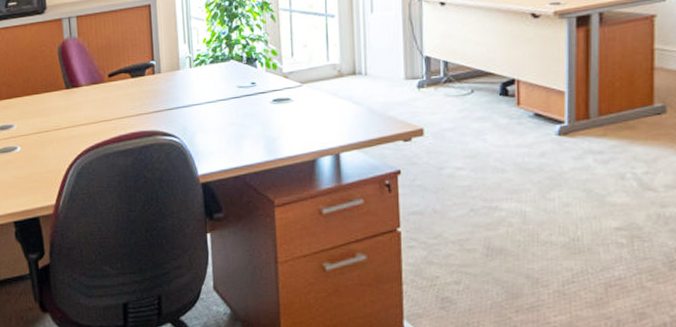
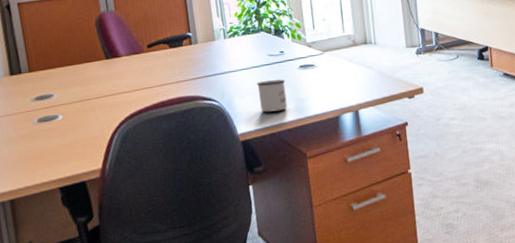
mug: none [223,115,256,152] -> present [257,79,288,112]

